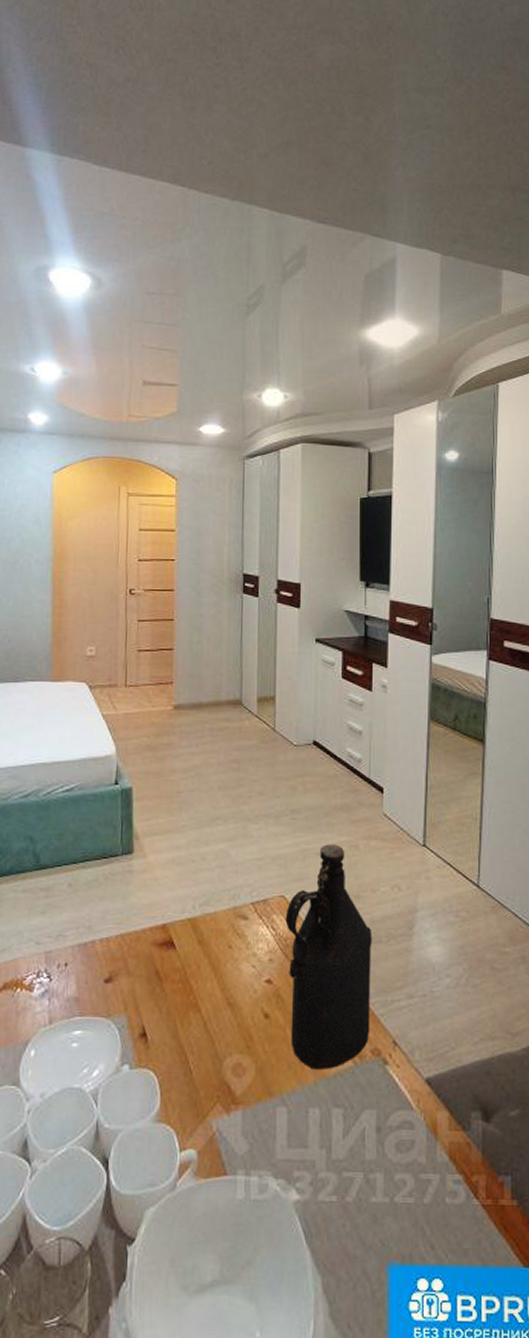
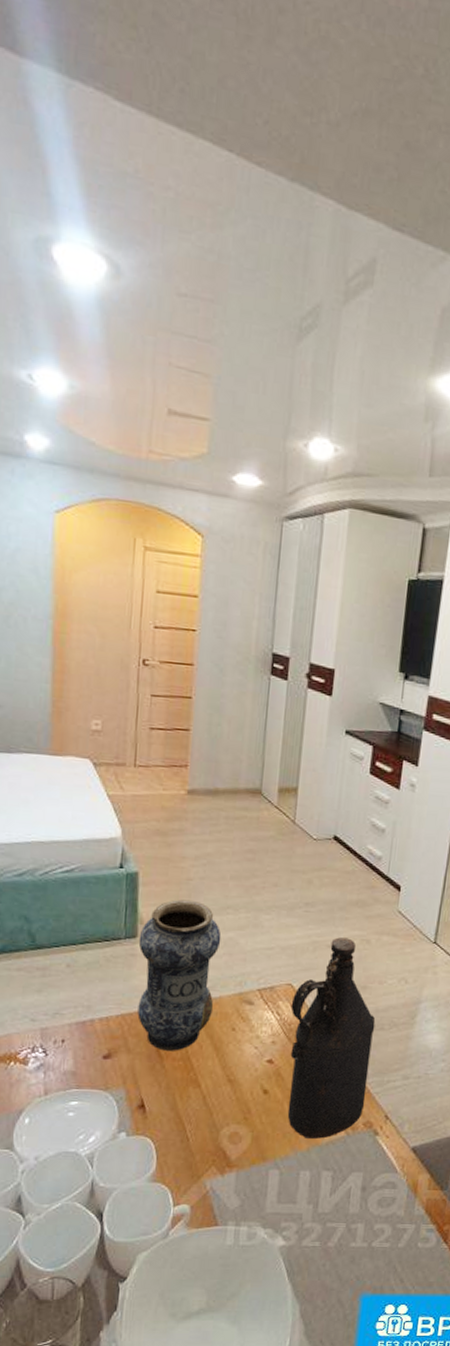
vase: none [134,813,213,973] -> present [137,899,222,1051]

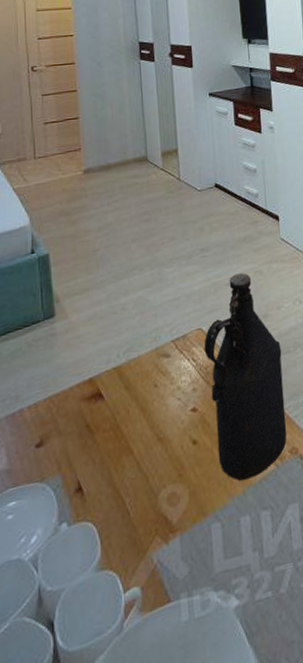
vase: present [137,899,222,1051] -> none [56,269,135,425]

